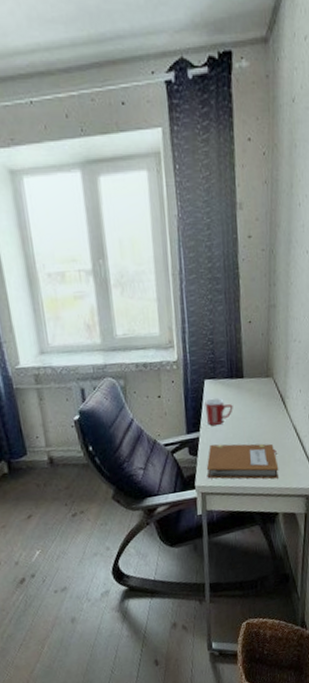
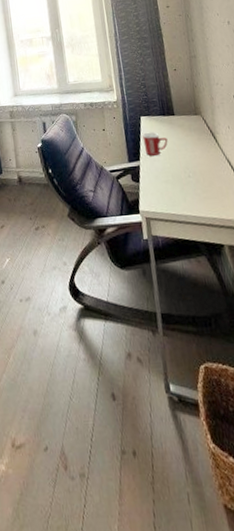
notebook: present [206,443,279,479] -> none [148,172,219,210]

